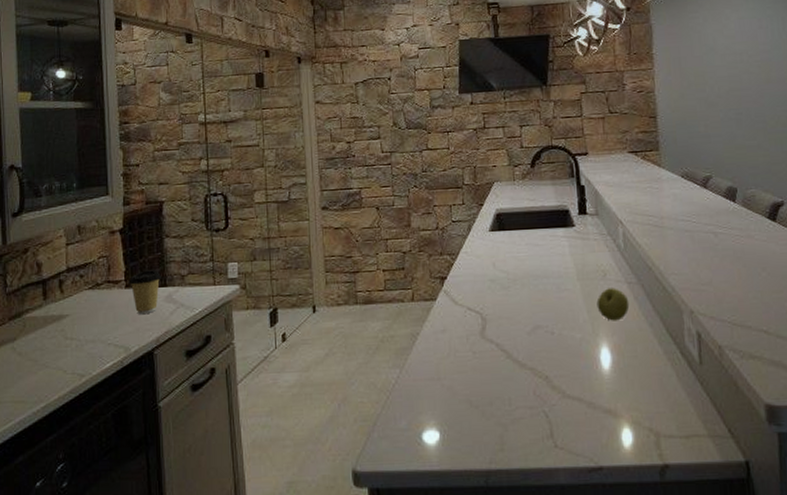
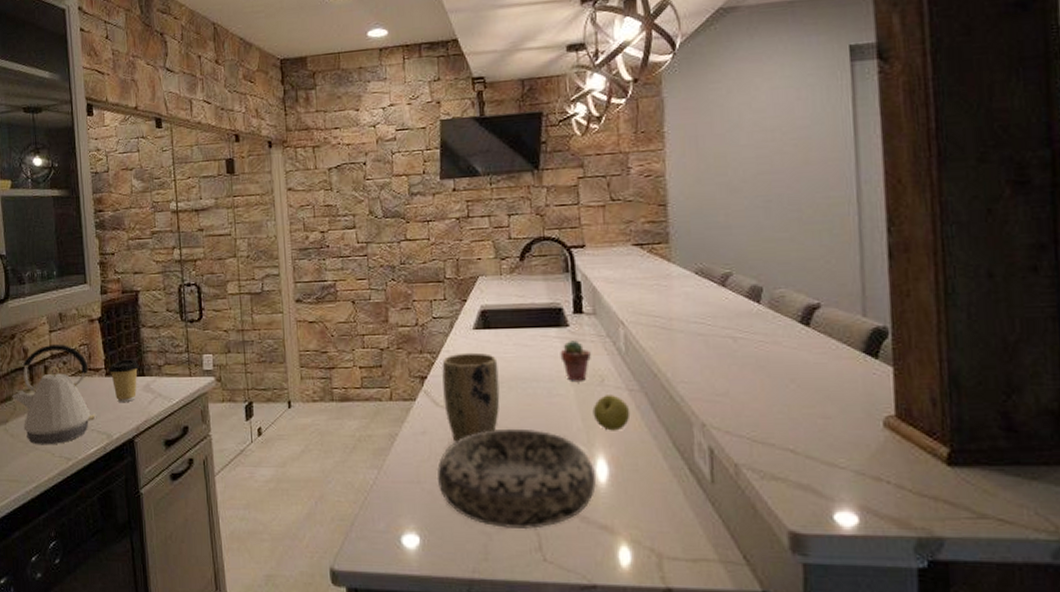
kettle: none [22,256,113,363] -> present [12,343,96,445]
decorative bowl: none [455,322,602,419] -> present [436,428,597,530]
plant pot: none [460,253,514,338] -> present [442,352,500,442]
potted succulent: none [567,239,594,277] -> present [560,340,591,381]

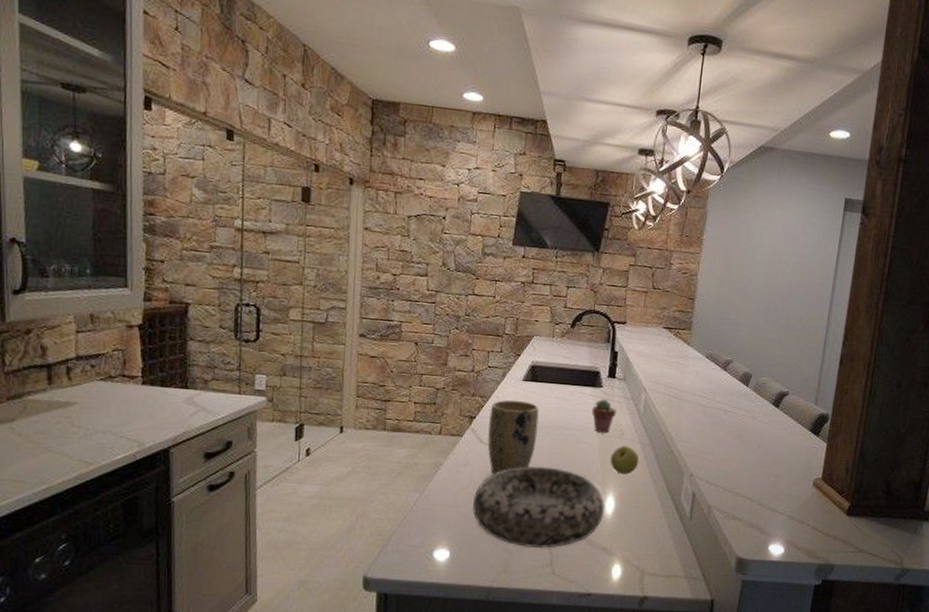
kettle: present [12,343,96,445] -> none [22,345,126,448]
coffee cup: present [108,359,139,403] -> none [145,370,182,413]

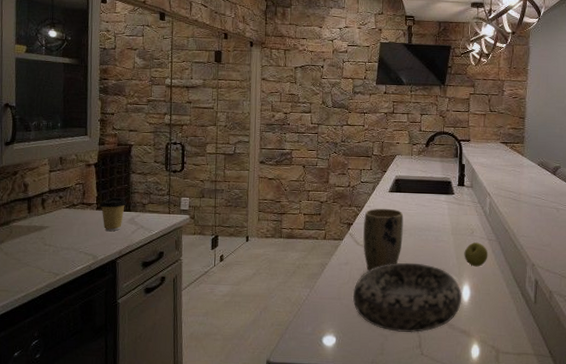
coffee cup: none [145,370,182,413] -> present [99,197,126,232]
potted succulent: present [591,399,616,433] -> none [446,204,466,232]

